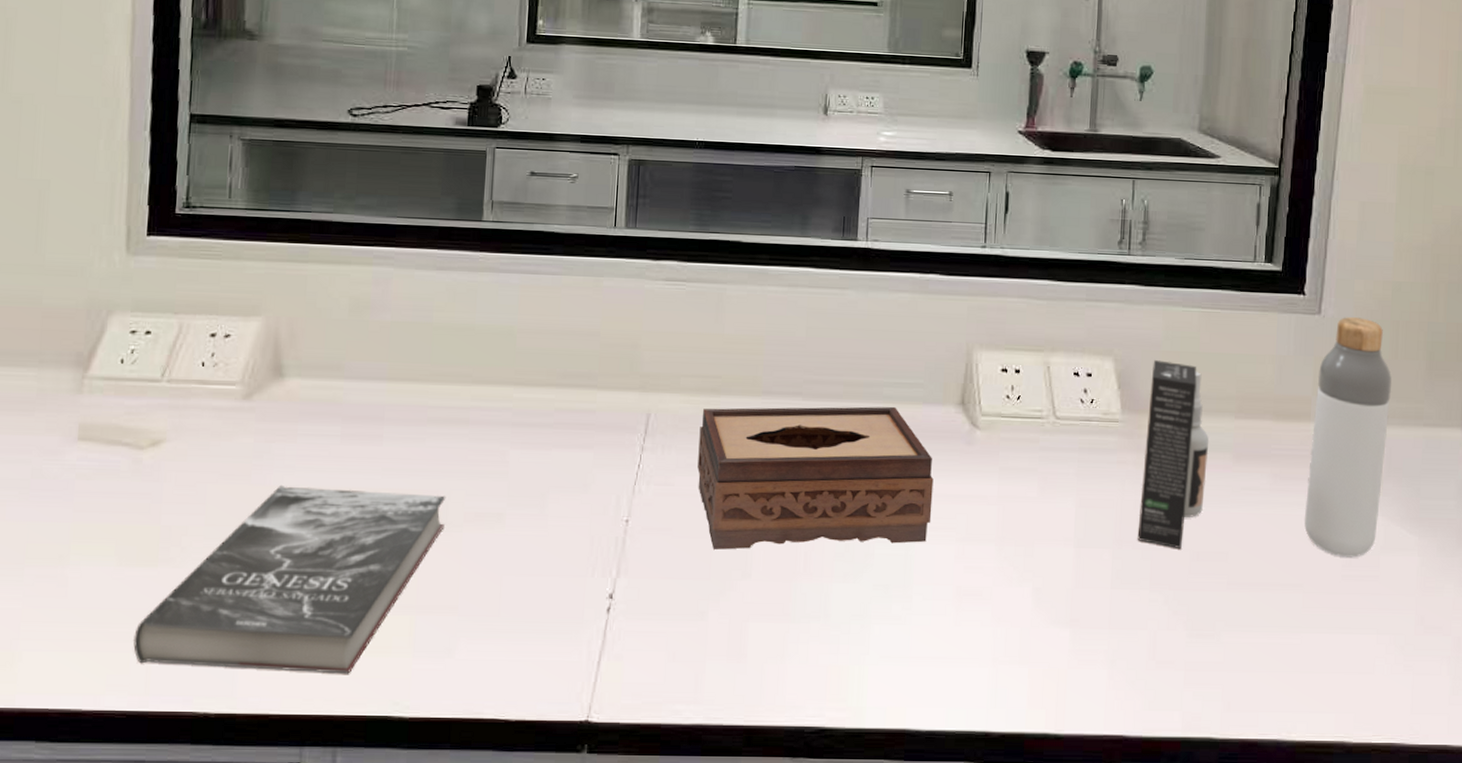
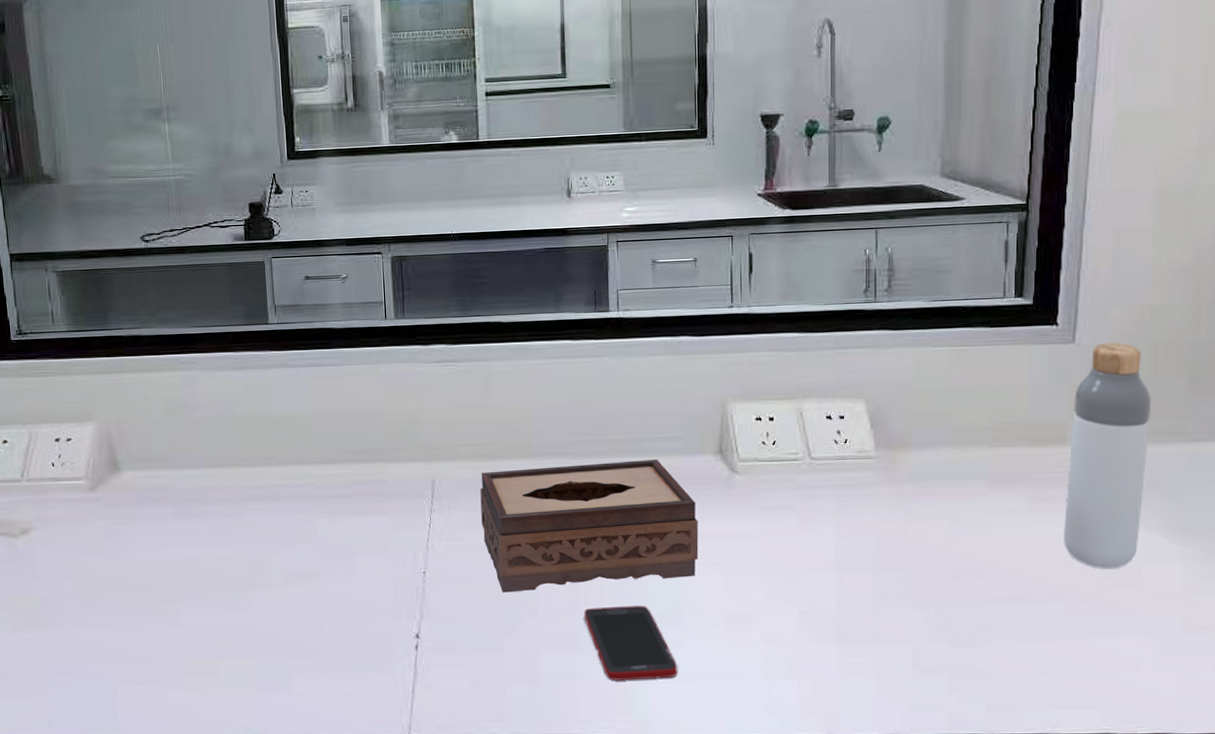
book: present [133,484,446,674] -> none [33,559,270,708]
cell phone: none [801,572,900,660] -> present [583,605,678,681]
spray bottle: present [1137,360,1209,550] -> none [897,399,964,570]

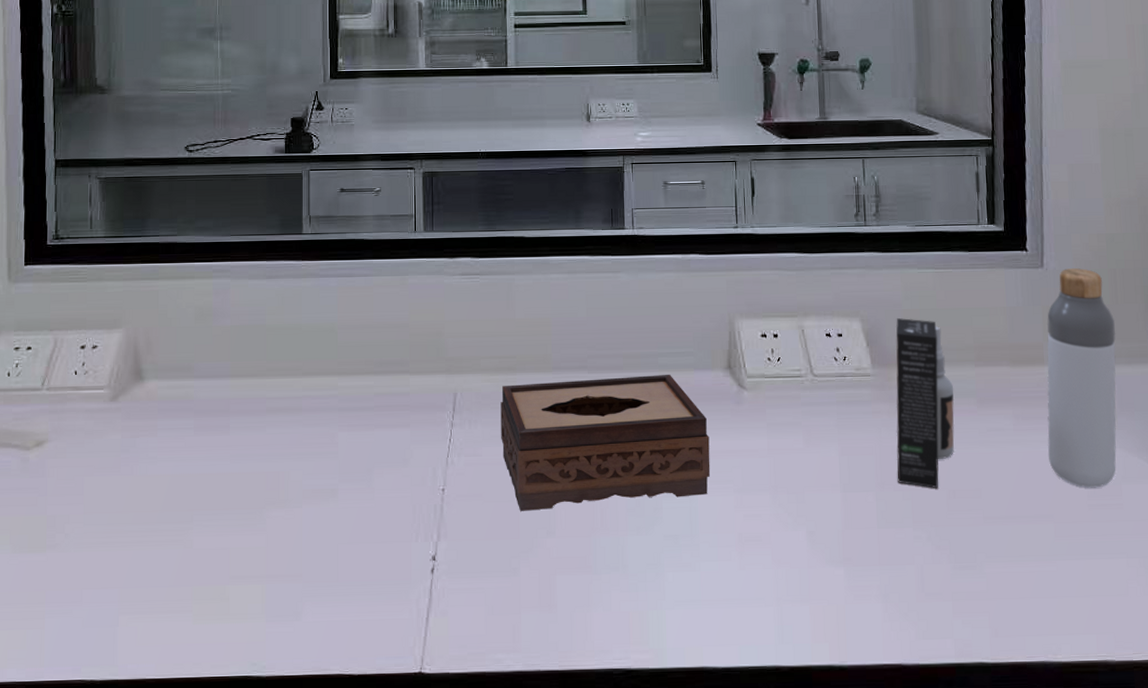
cell phone: present [583,605,678,681] -> none [599,525,692,607]
spray bottle: none [897,399,964,570] -> present [896,318,955,489]

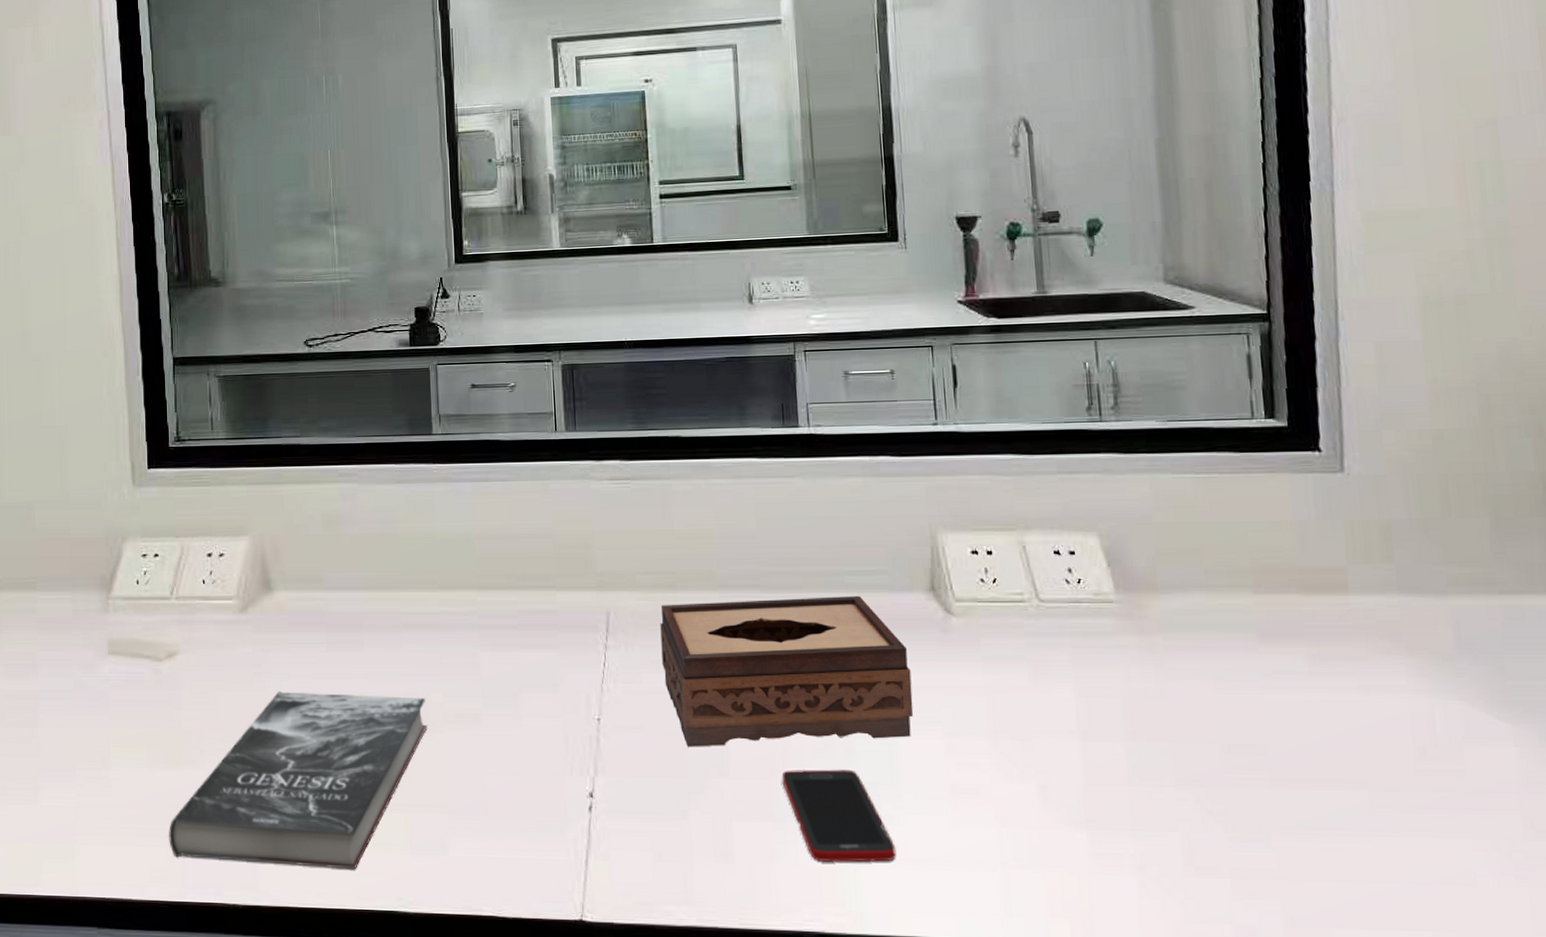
book: none [29,474,286,640] -> present [169,690,427,870]
cell phone: none [599,525,692,607] -> present [781,769,896,862]
spray bottle: present [896,318,955,489] -> none [1145,533,1228,742]
bottle: present [1046,268,1117,488] -> none [1350,473,1455,749]

